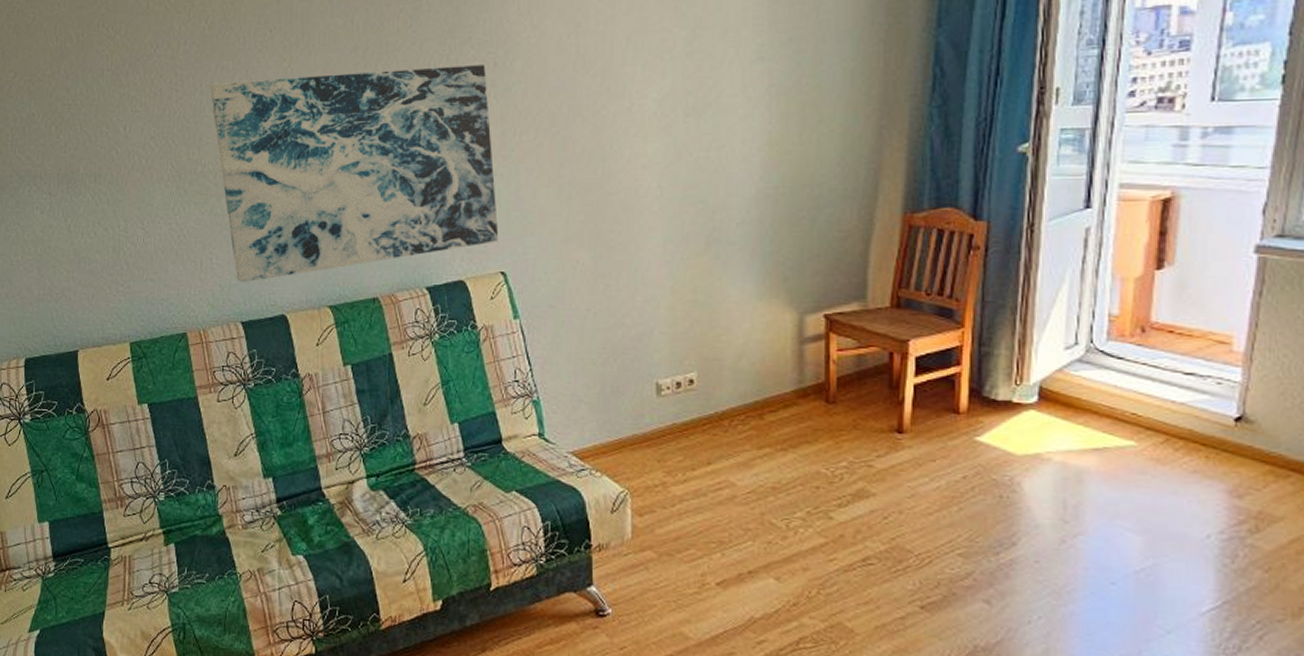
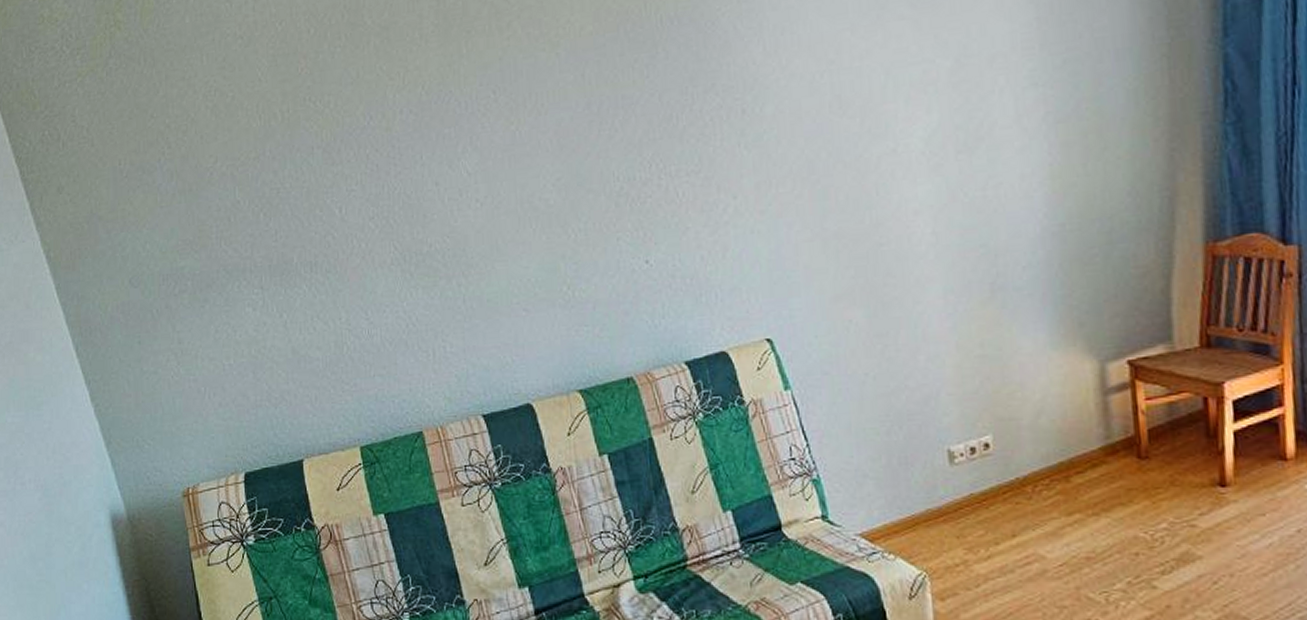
wall art: present [210,65,499,283] -> none [431,113,762,372]

